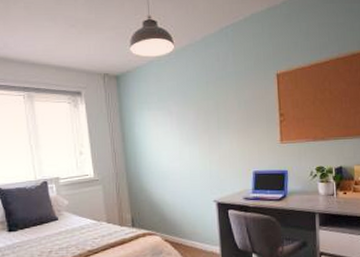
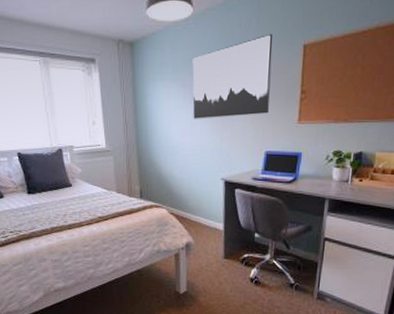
wall art: none [177,65,252,144] -> present [192,33,273,119]

